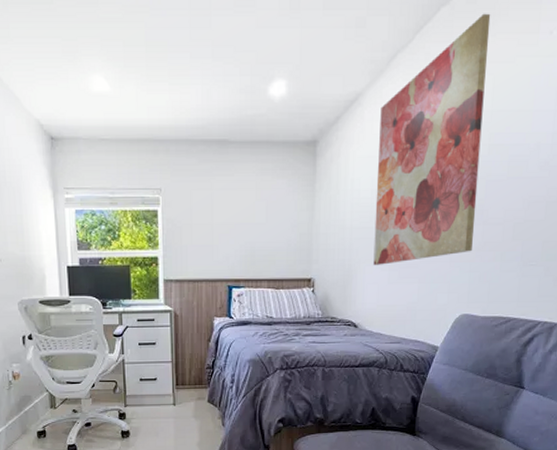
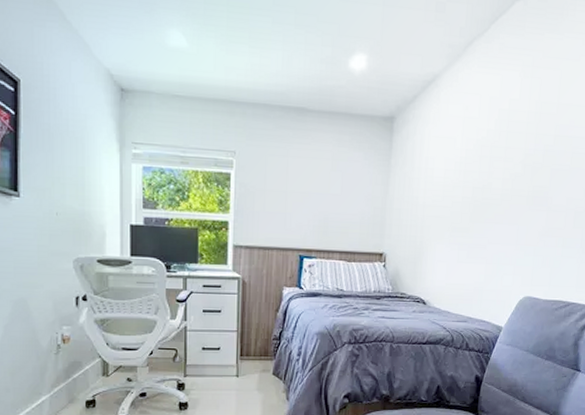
wall art: present [373,13,491,265] -> none [444,12,560,244]

